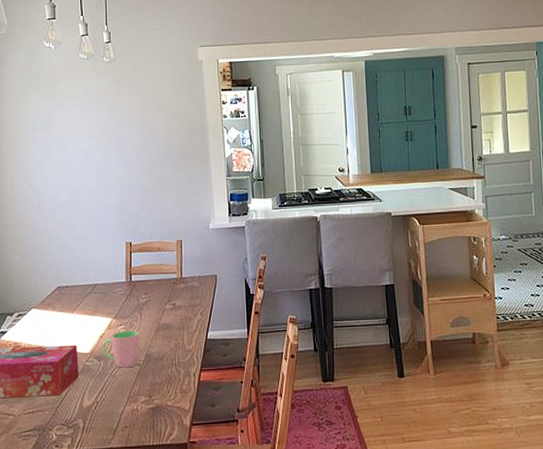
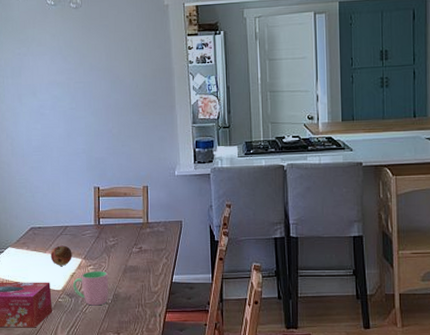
fruit: none [78,304,102,327] -> present [50,245,72,266]

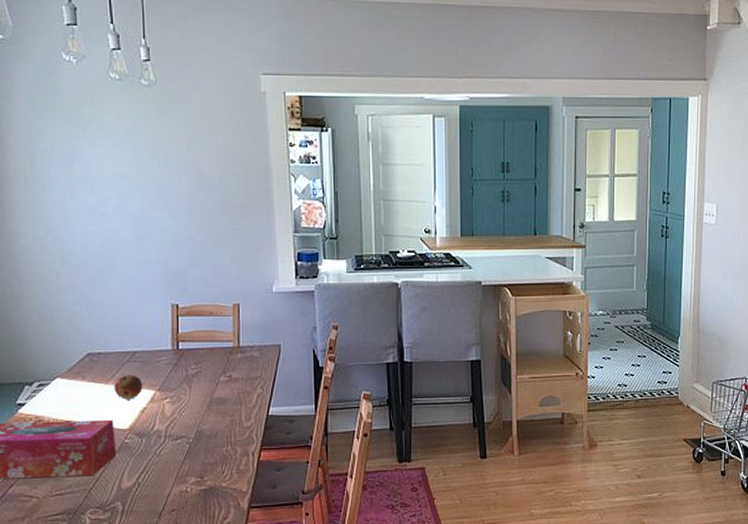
cup: present [72,270,109,306] -> none [143,404,190,446]

